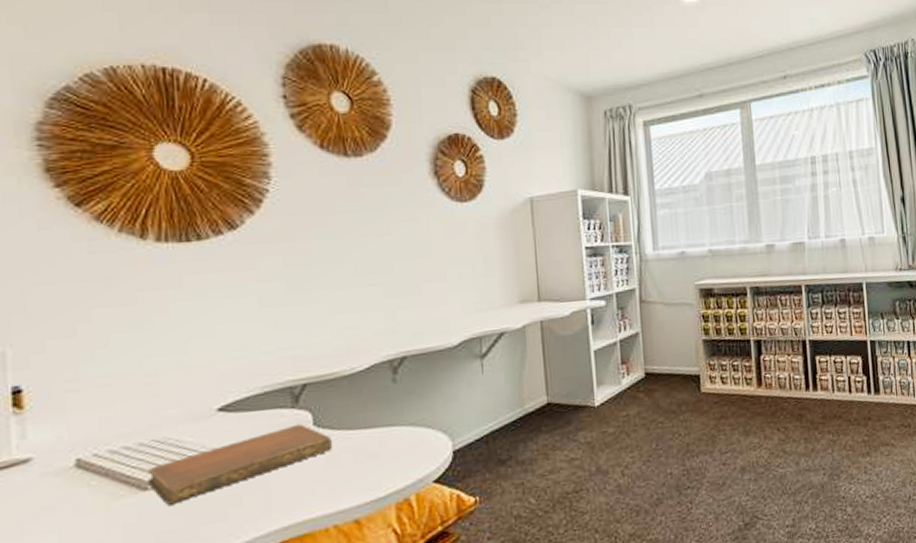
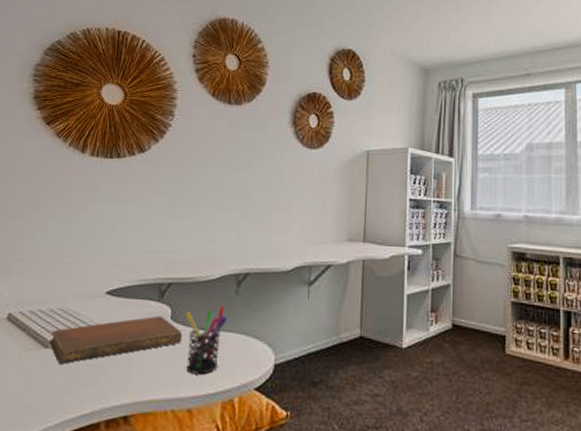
pen holder: none [331,398,388,481] -> present [185,306,228,375]

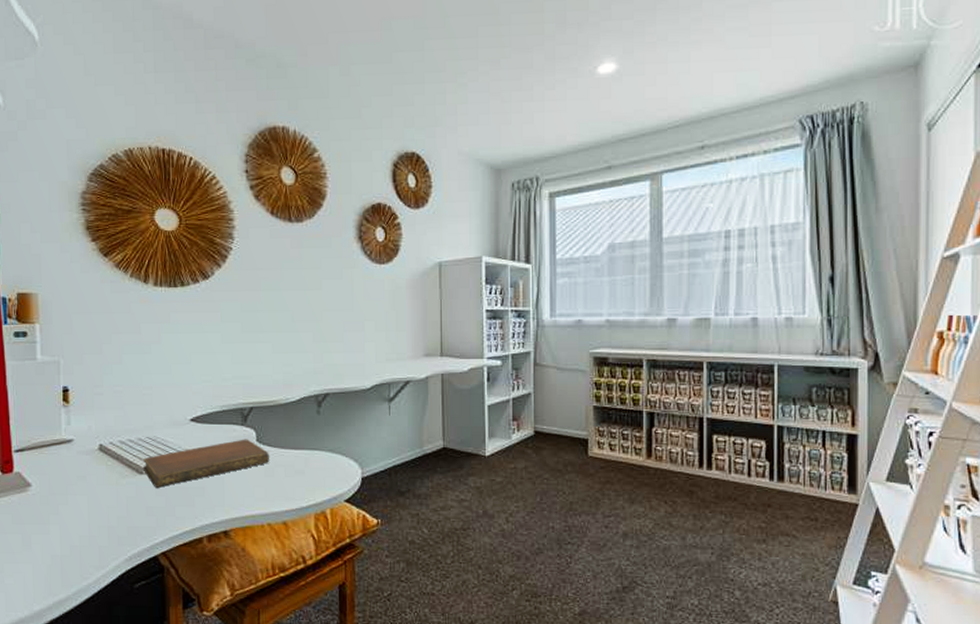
pen holder: present [185,306,228,375] -> none [270,426,312,490]

